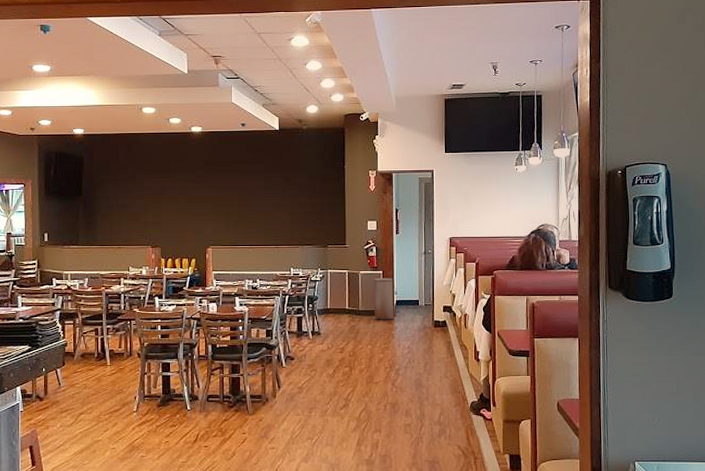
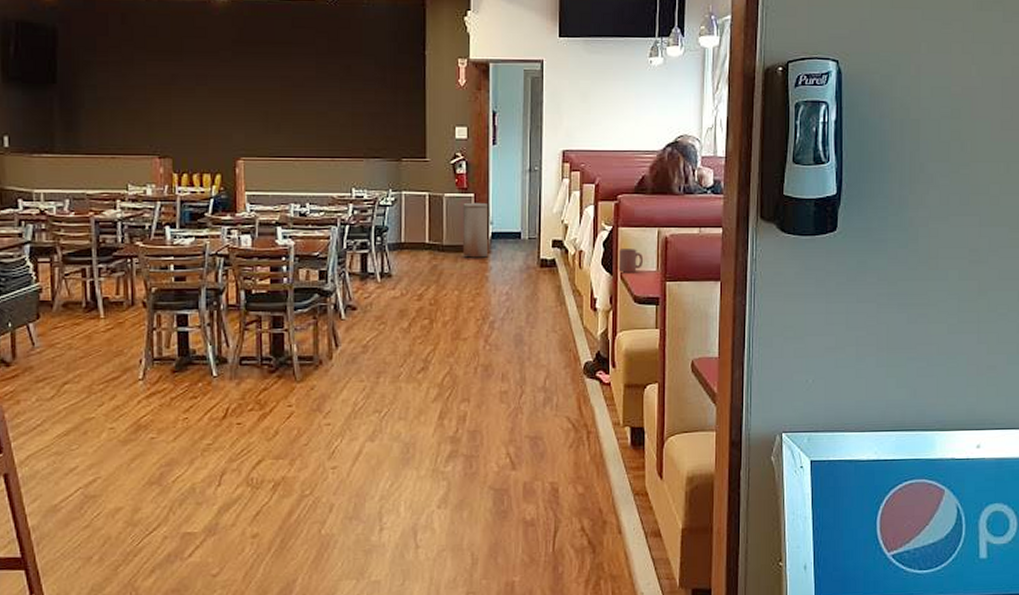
cup: none [496,312,516,331] -> present [619,249,644,272]

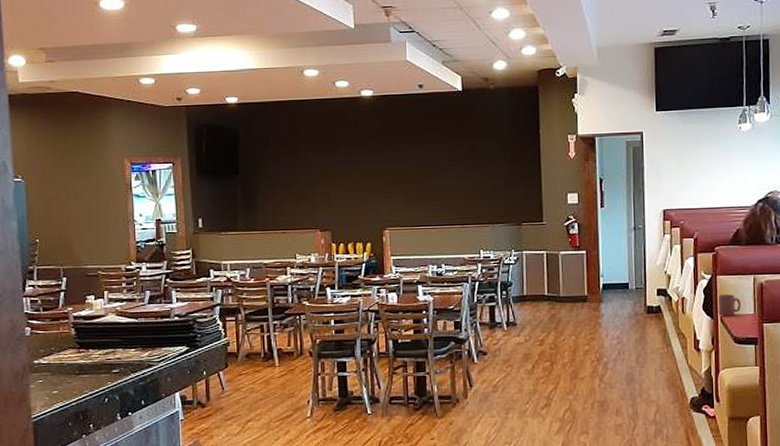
pedal bin: present [462,202,489,259] -> none [576,258,599,308]

